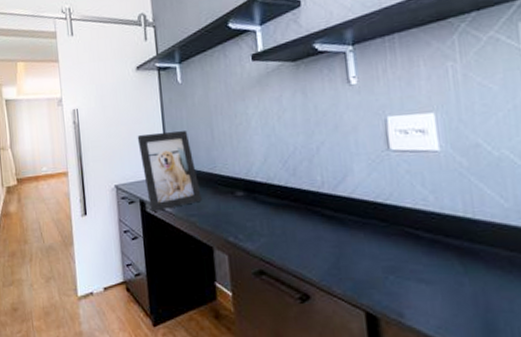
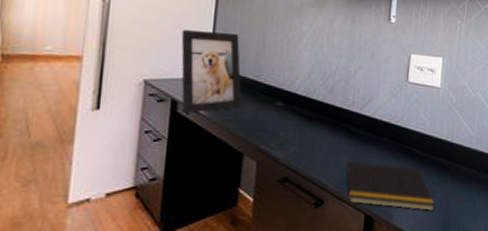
notepad: none [329,250,468,311] -> present [346,161,436,212]

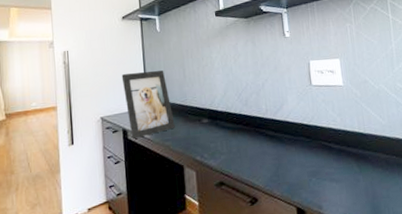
notepad: present [346,161,436,212] -> none [271,160,362,200]

